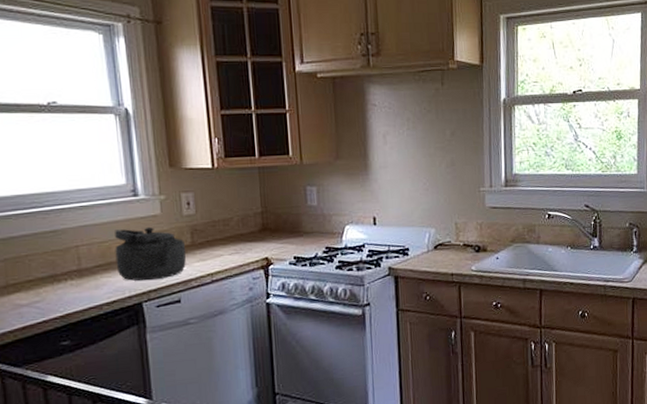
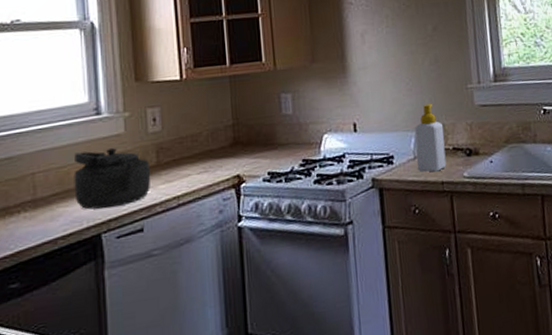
soap bottle: none [429,203,457,265] -> present [414,103,447,172]

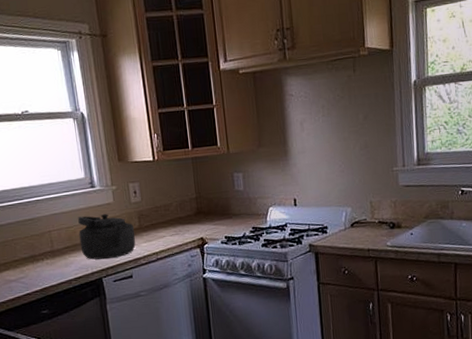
soap bottle: present [414,103,447,172] -> none [345,183,373,241]

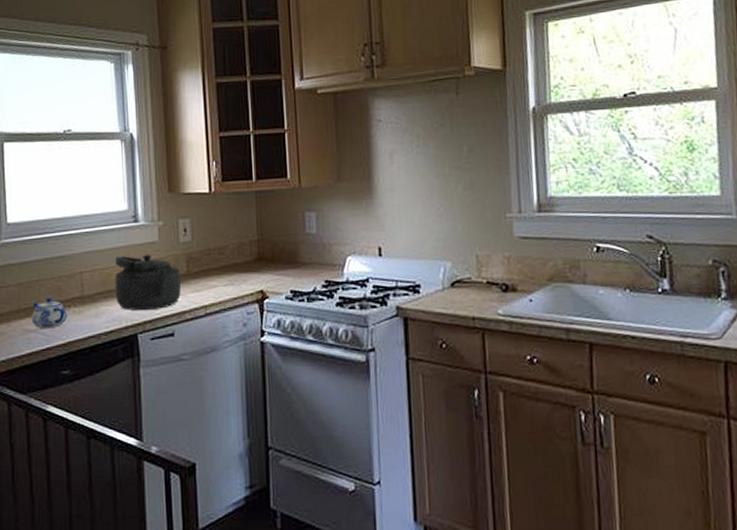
teapot: none [10,253,42,279] -> present [31,297,68,329]

